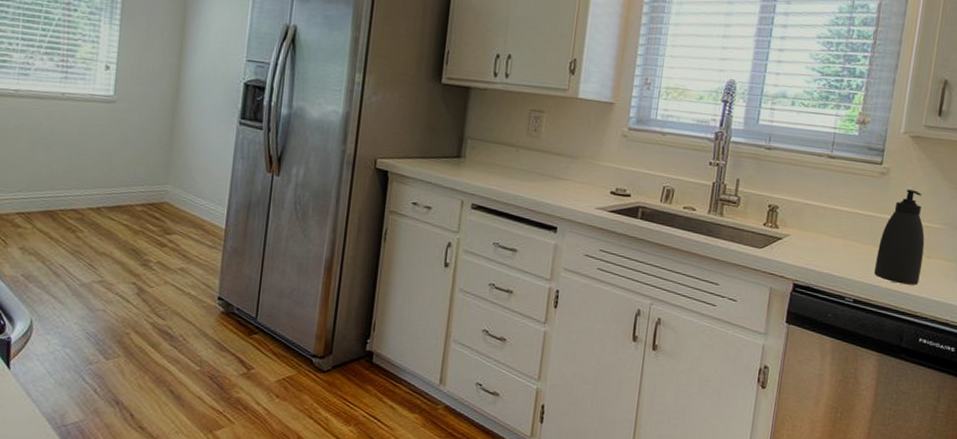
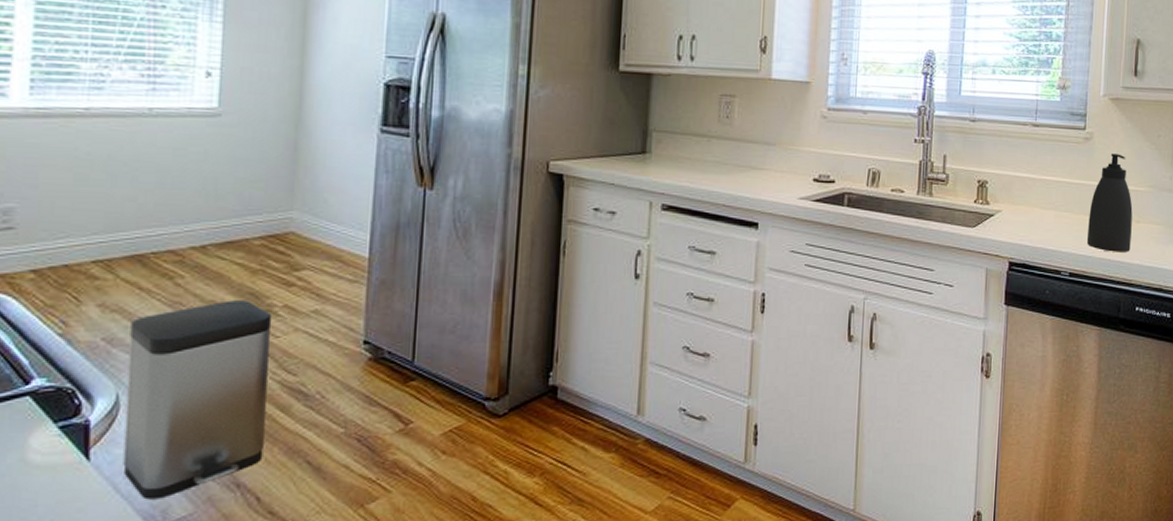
pedal bin: none [34,253,149,406] -> present [123,300,273,500]

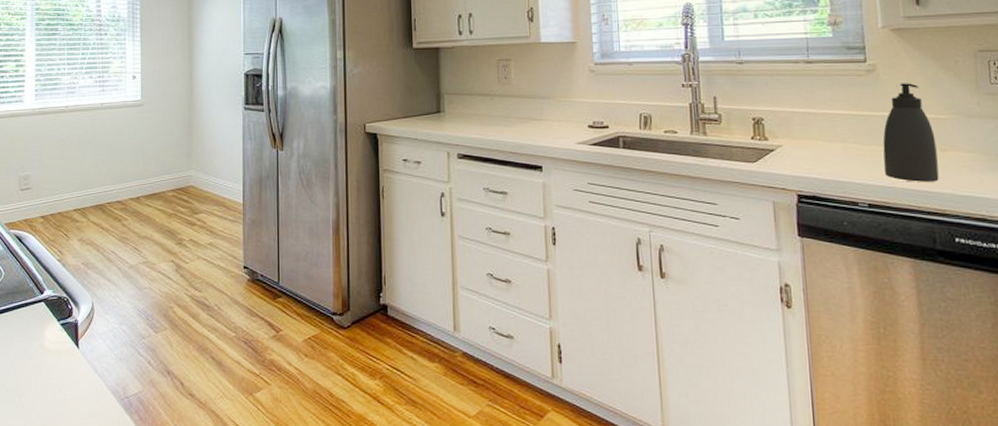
pedal bin: present [123,300,273,500] -> none [98,236,183,379]

